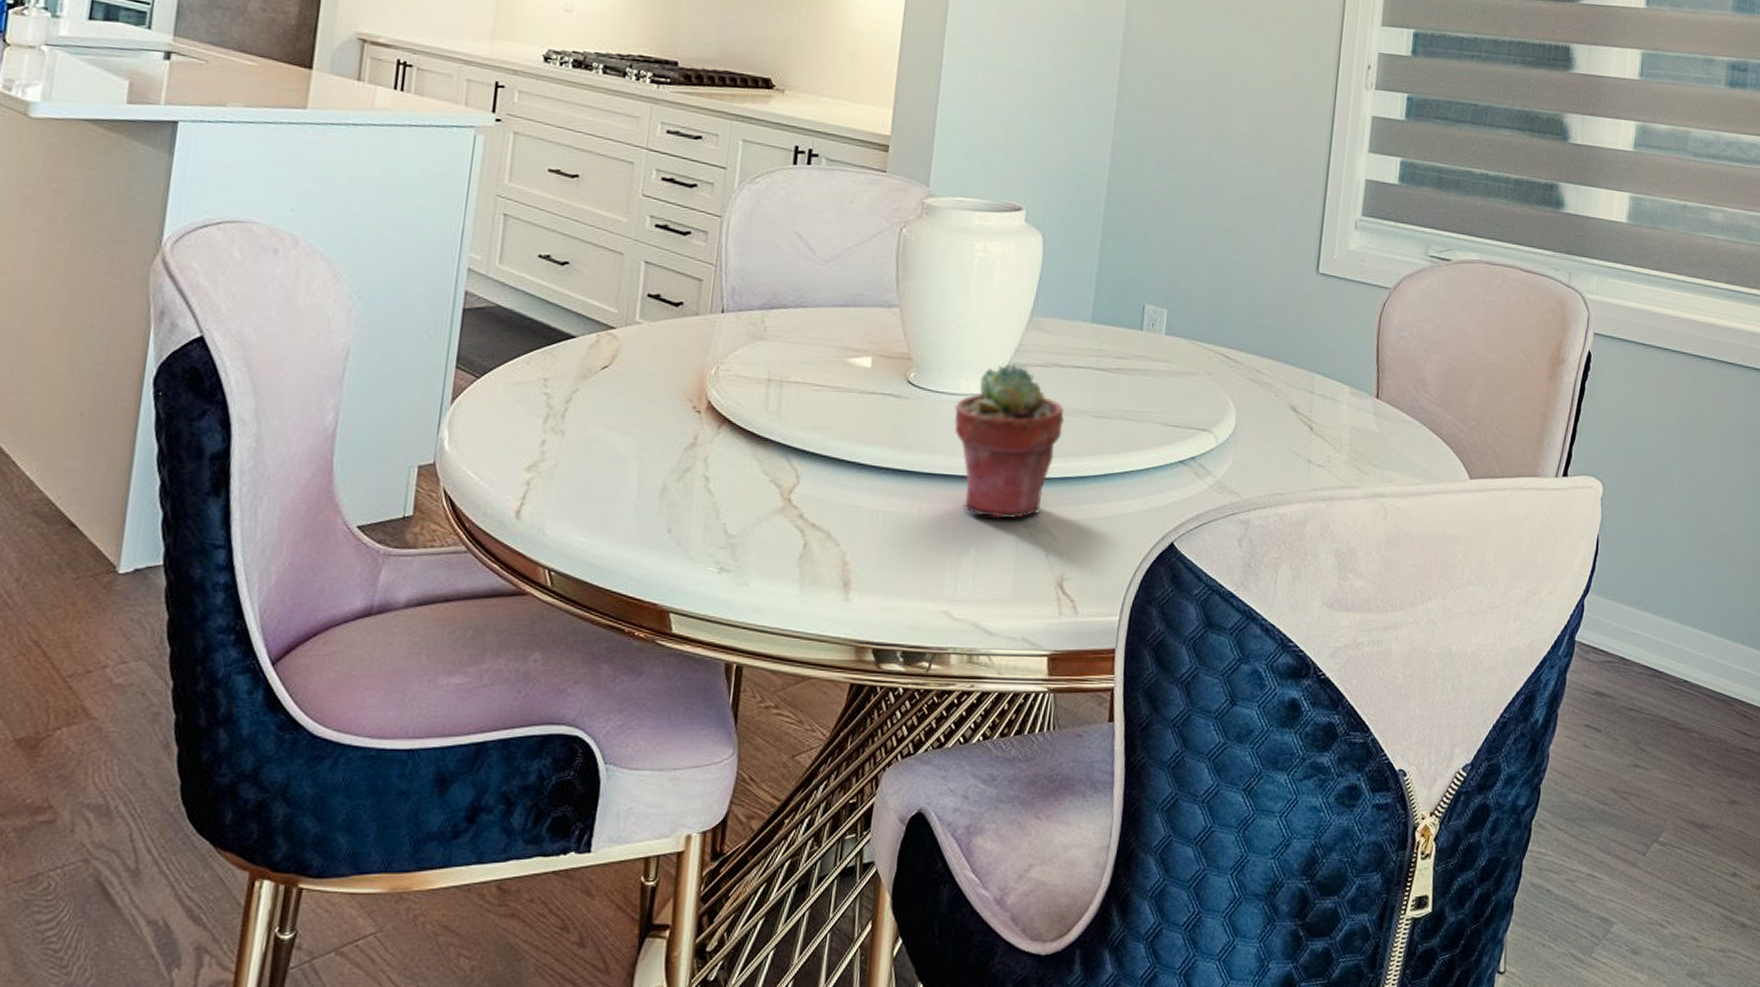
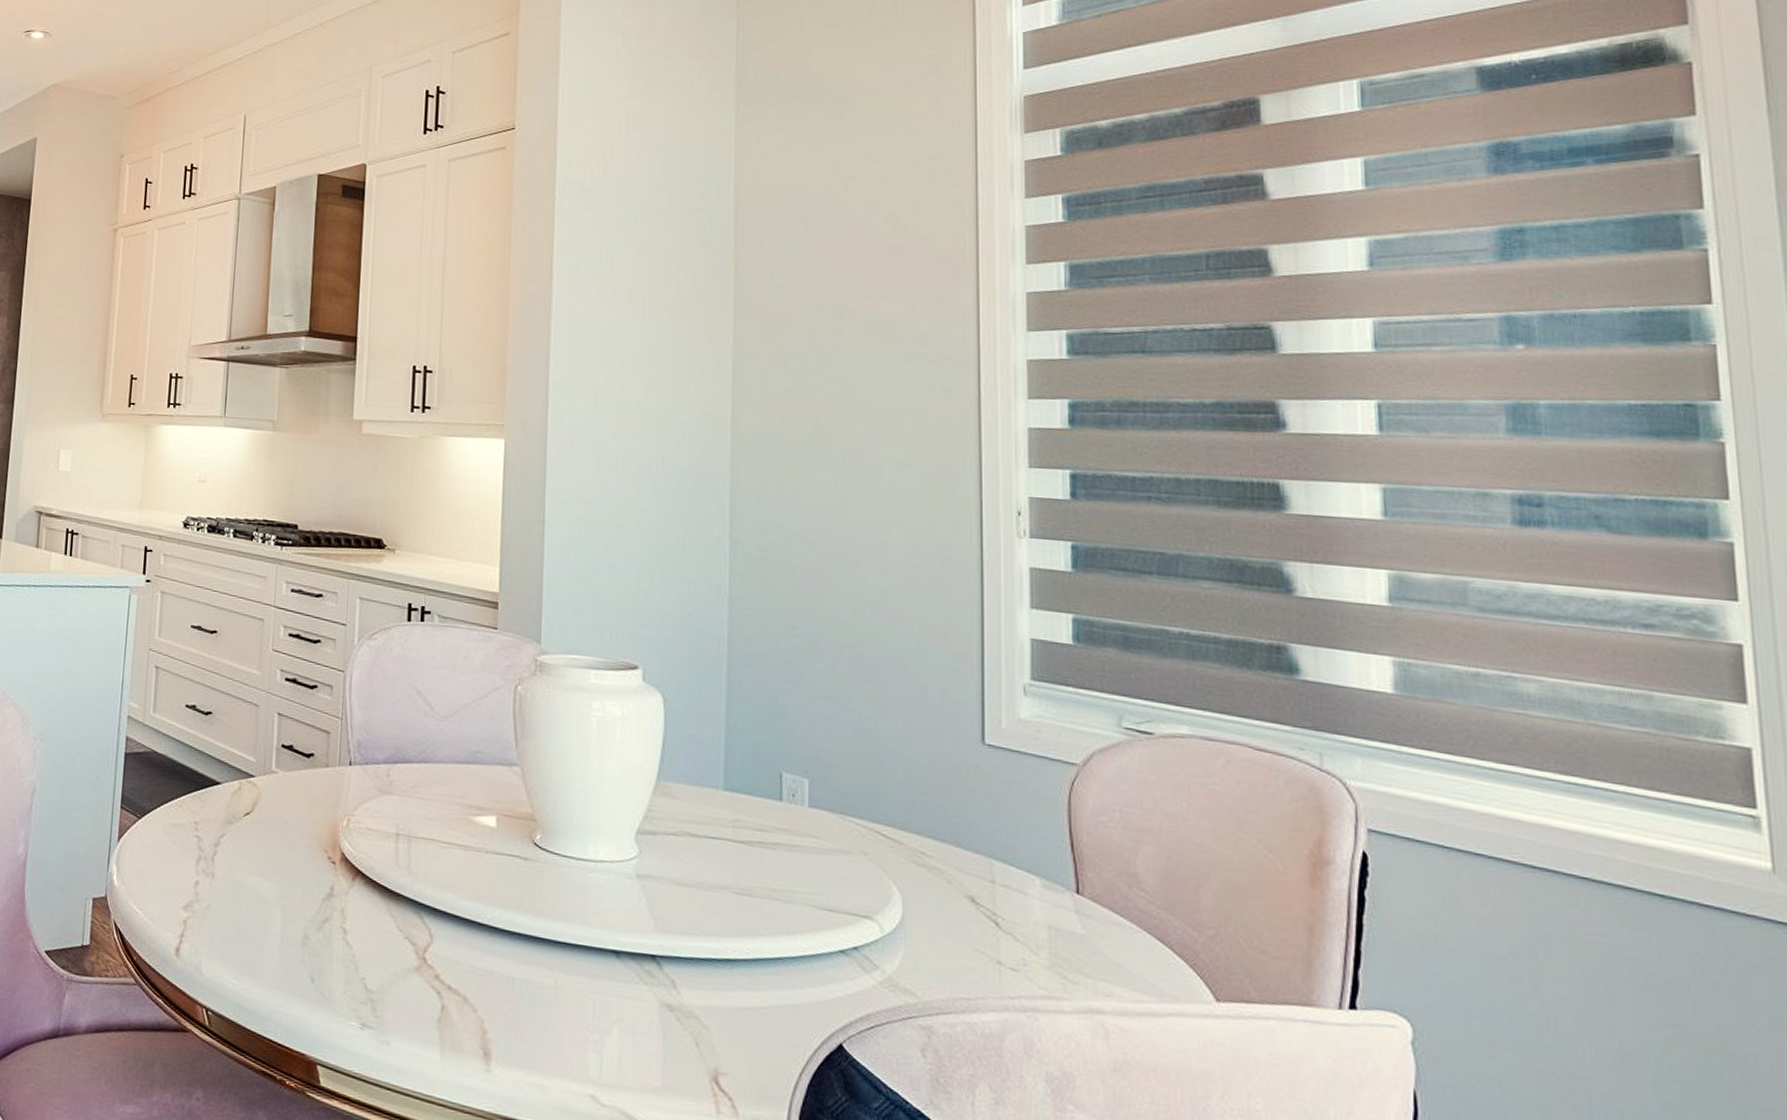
potted succulent: present [954,363,1065,520] -> none [585,830,704,1001]

